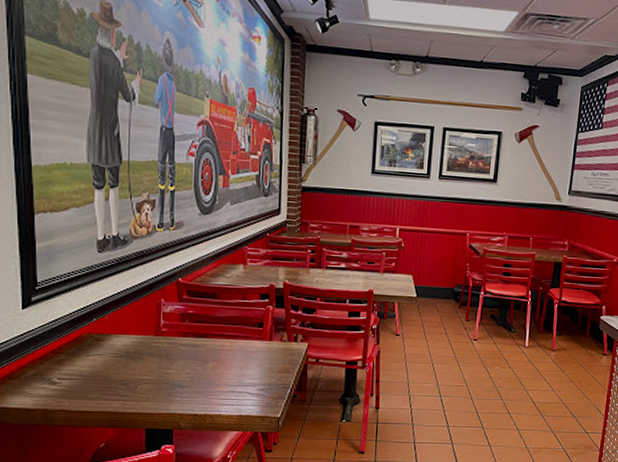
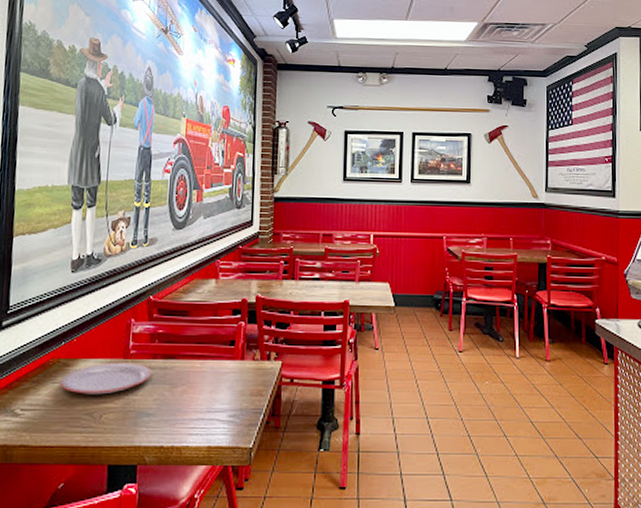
plate: none [95,338,183,368] -> present [60,362,151,395]

